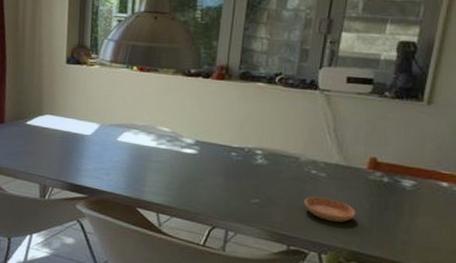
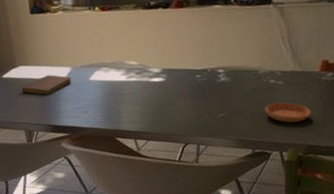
notebook: none [44,128,98,149] -> present [21,75,72,95]

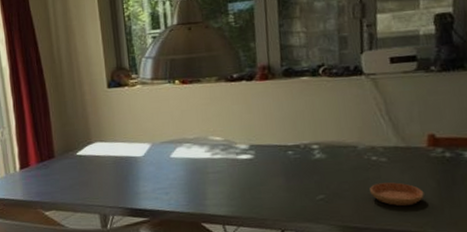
notebook: present [21,75,72,95] -> none [97,152,151,174]

